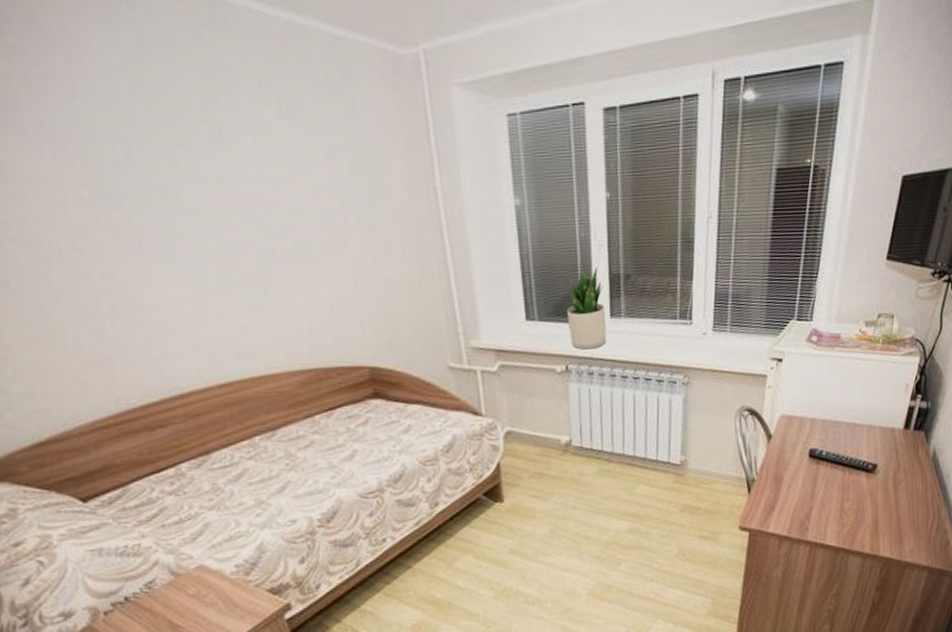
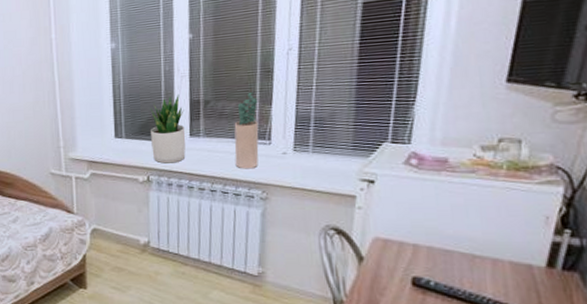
vase: none [655,262,681,353] -> present [234,89,259,169]

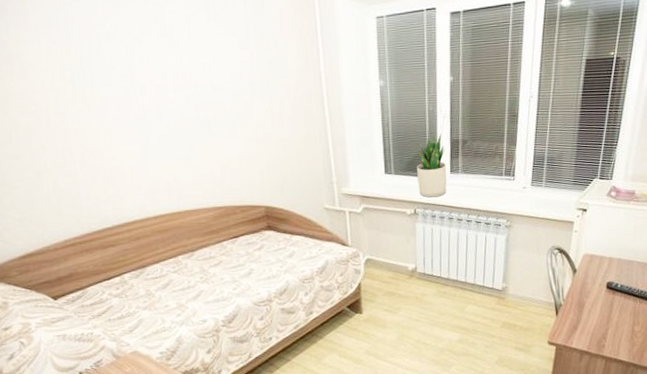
vase: present [234,89,259,169] -> none [486,131,506,202]

